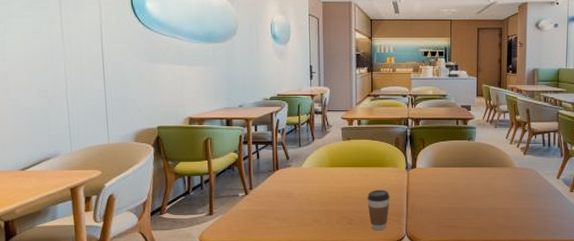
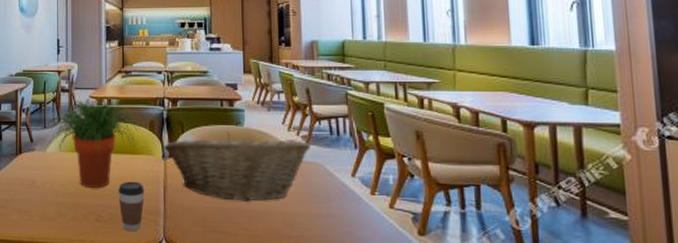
potted plant: none [300,119,388,196] -> present [45,98,141,188]
fruit basket: none [406,146,527,202] -> present [163,132,310,201]

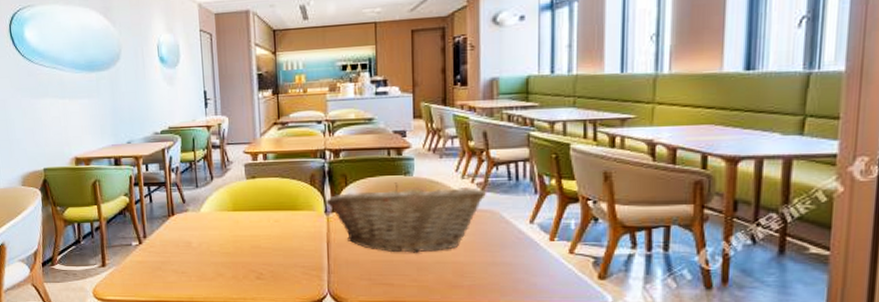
potted plant: present [45,98,141,188] -> none [198,153,301,246]
coffee cup: present [118,181,145,232] -> none [278,238,307,288]

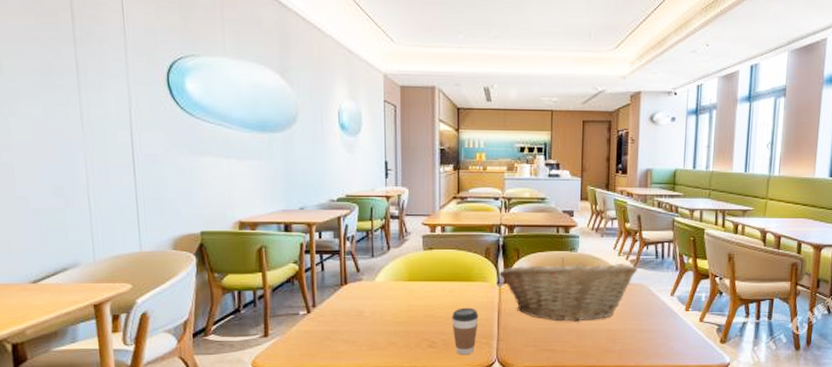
coffee cup: none [278,238,307,288] -> present [452,308,479,356]

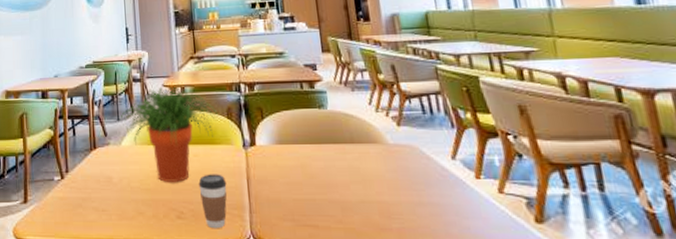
potted plant: none [373,225,476,315] -> present [119,87,218,182]
fruit basket: present [498,257,637,322] -> none [243,116,403,191]

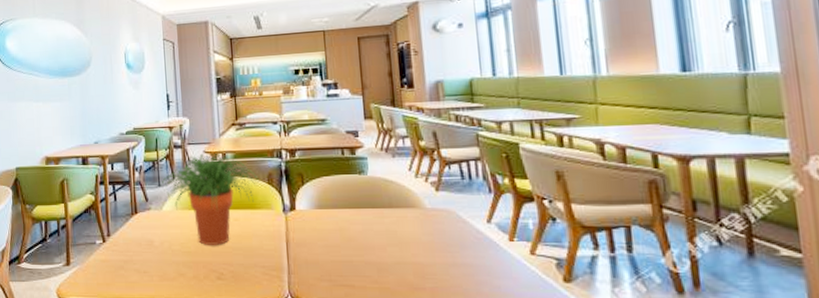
coffee cup: present [198,174,227,229] -> none [238,237,266,289]

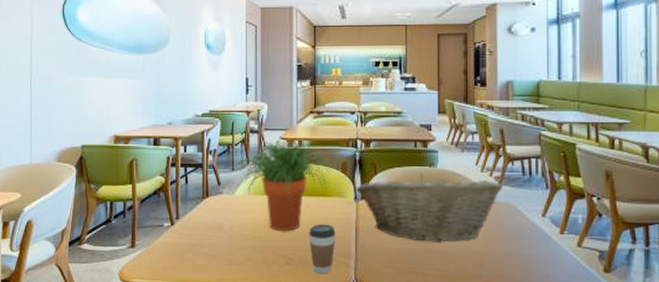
coffee cup: none [238,237,266,289] -> present [309,224,336,275]
fruit basket: none [283,181,441,253] -> present [355,173,503,242]

